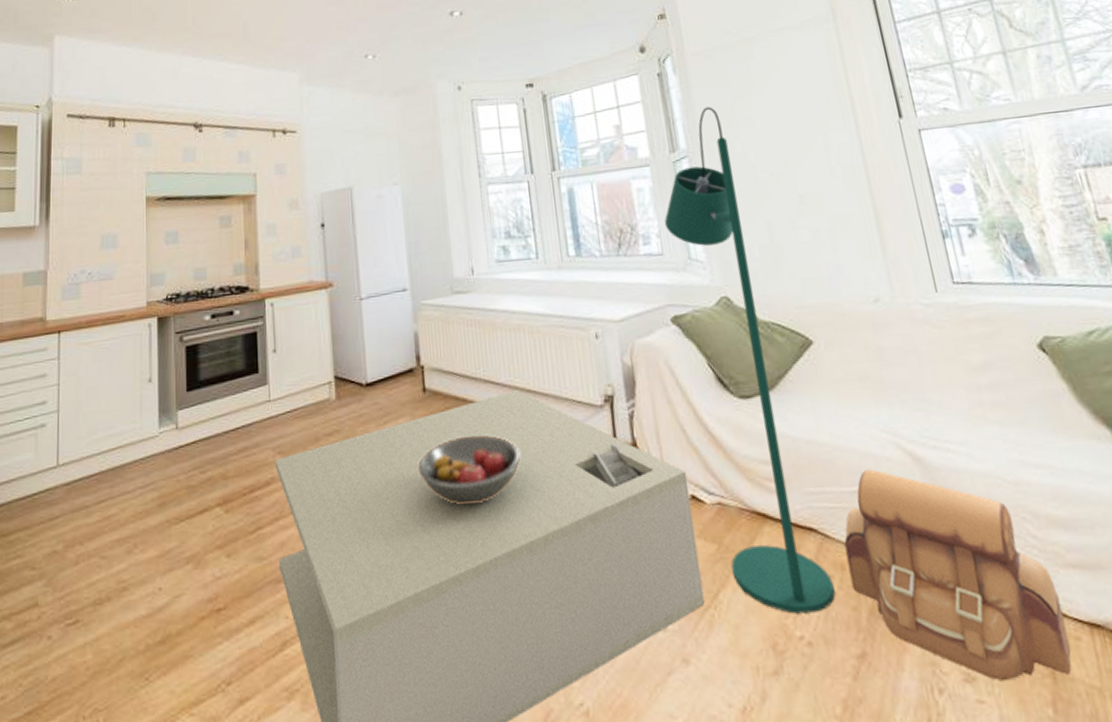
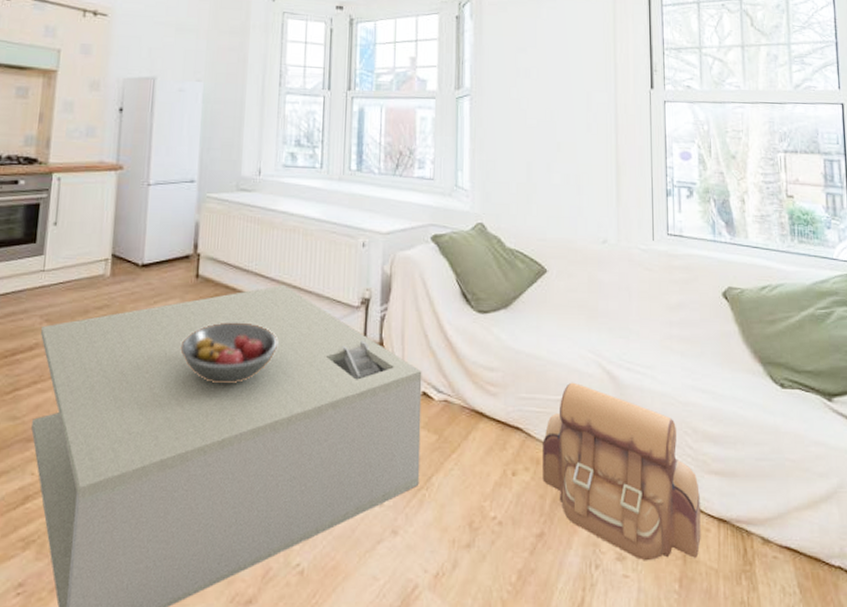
floor lamp: present [664,107,835,614] -> none [439,53,528,498]

